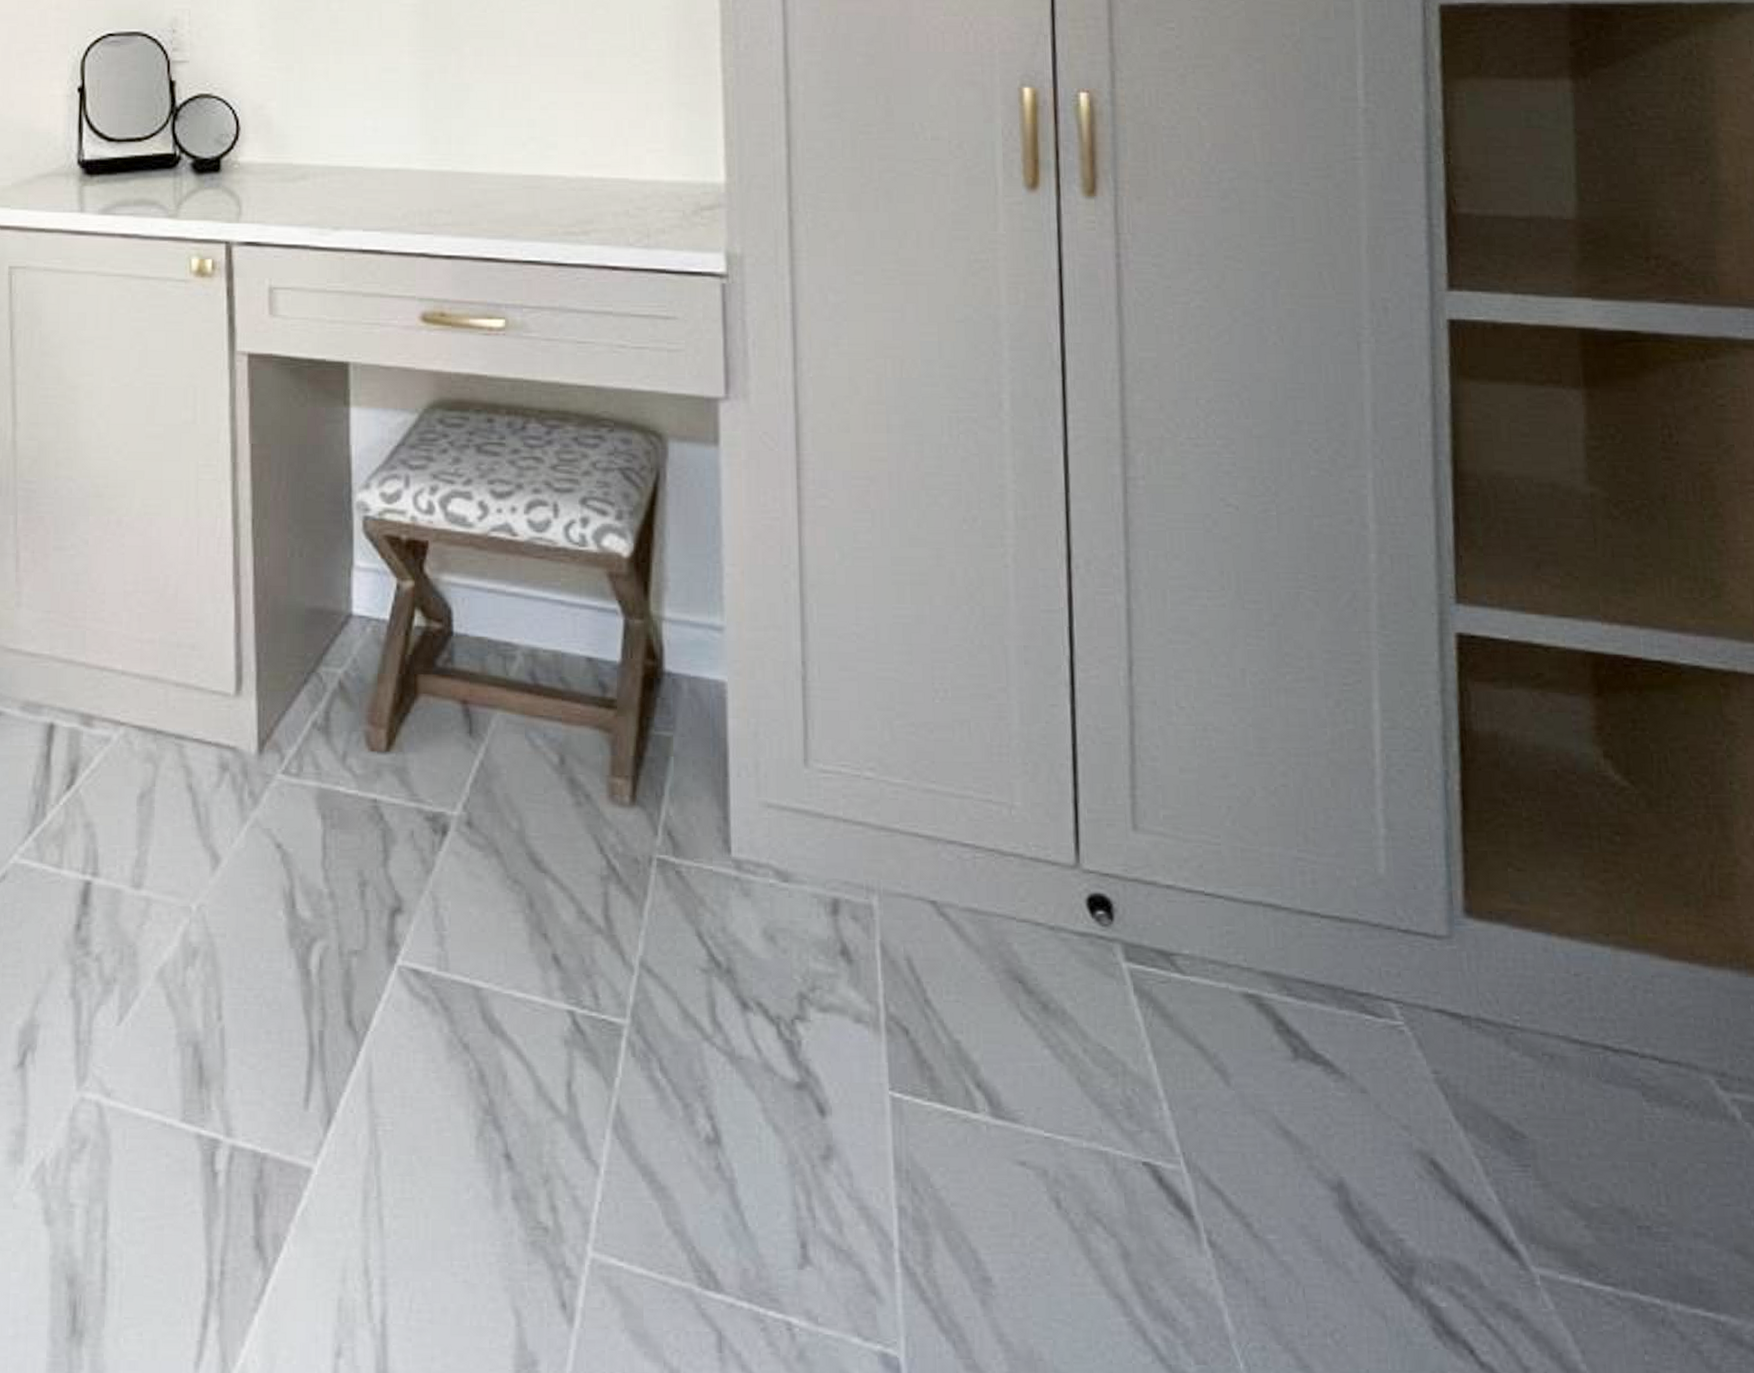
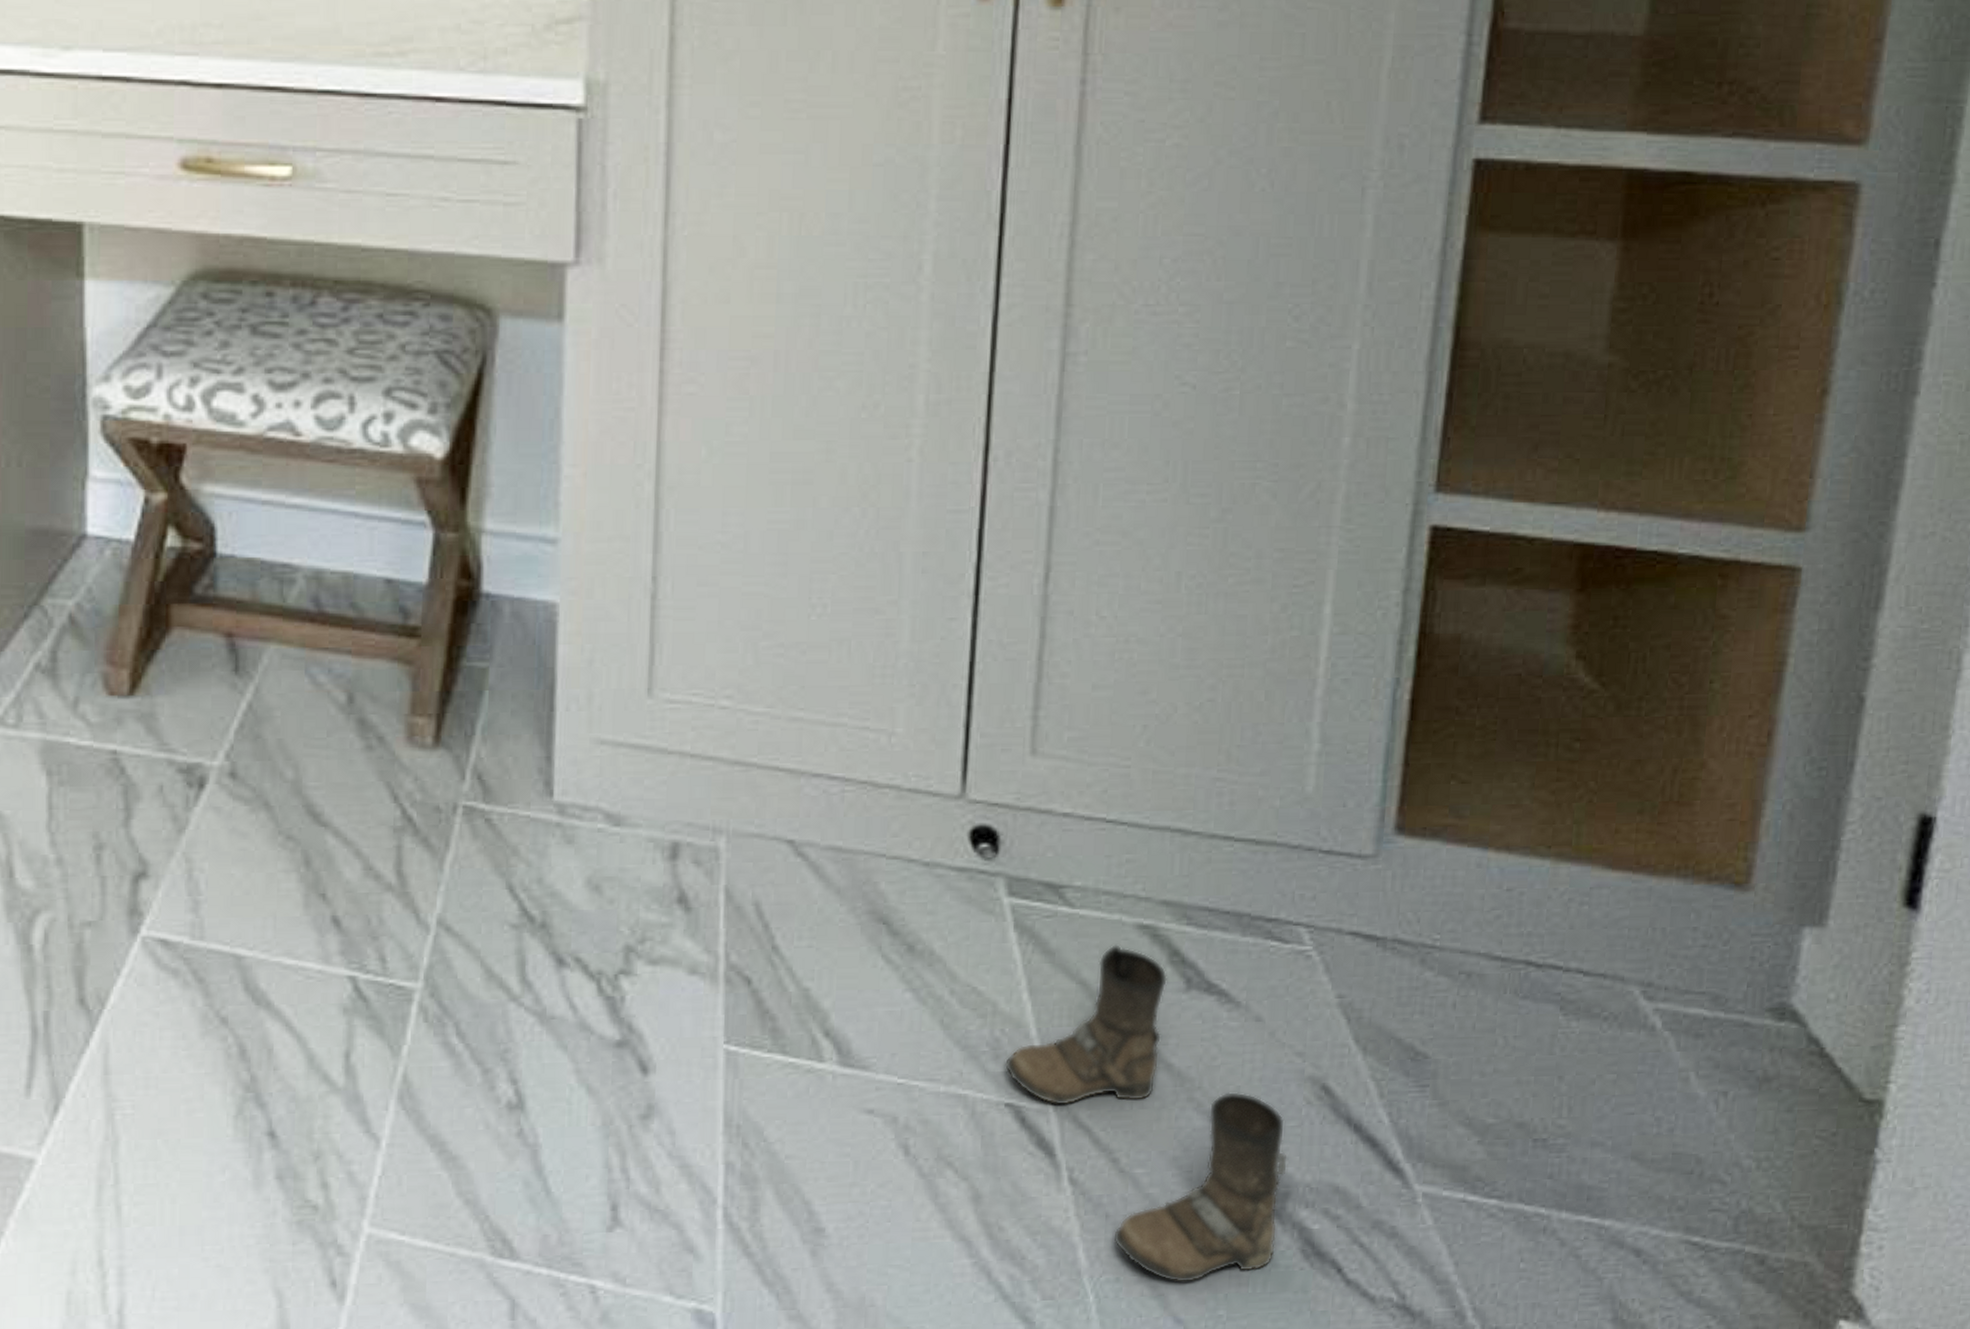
boots: none [1138,1012,1410,1356] -> present [1004,945,1289,1284]

